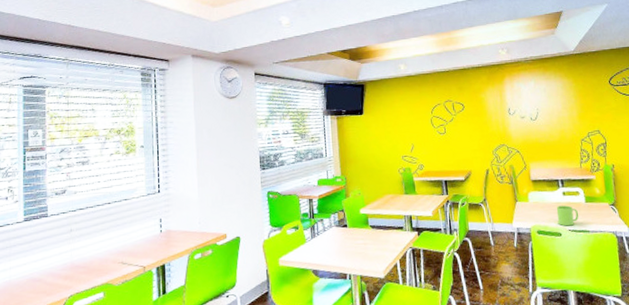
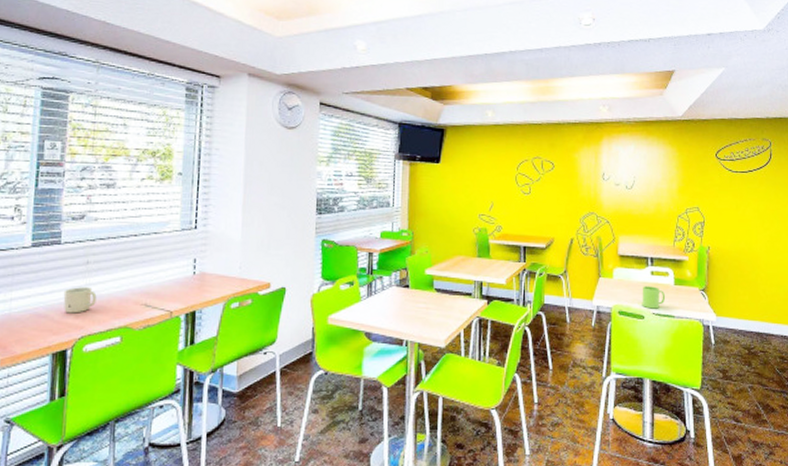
mug: none [53,252,81,276] -> present [63,287,97,314]

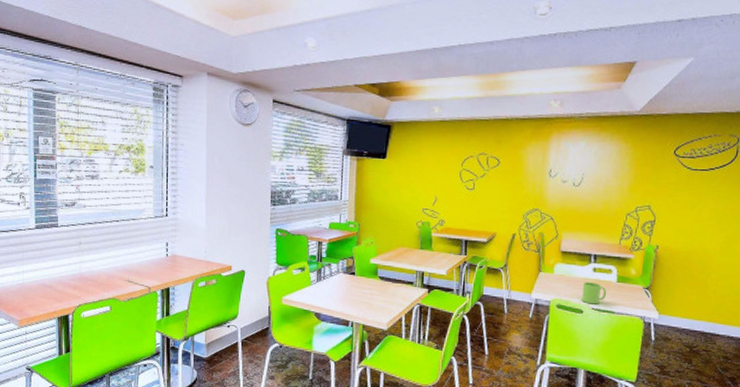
mug: present [63,287,97,314] -> none [63,264,89,286]

